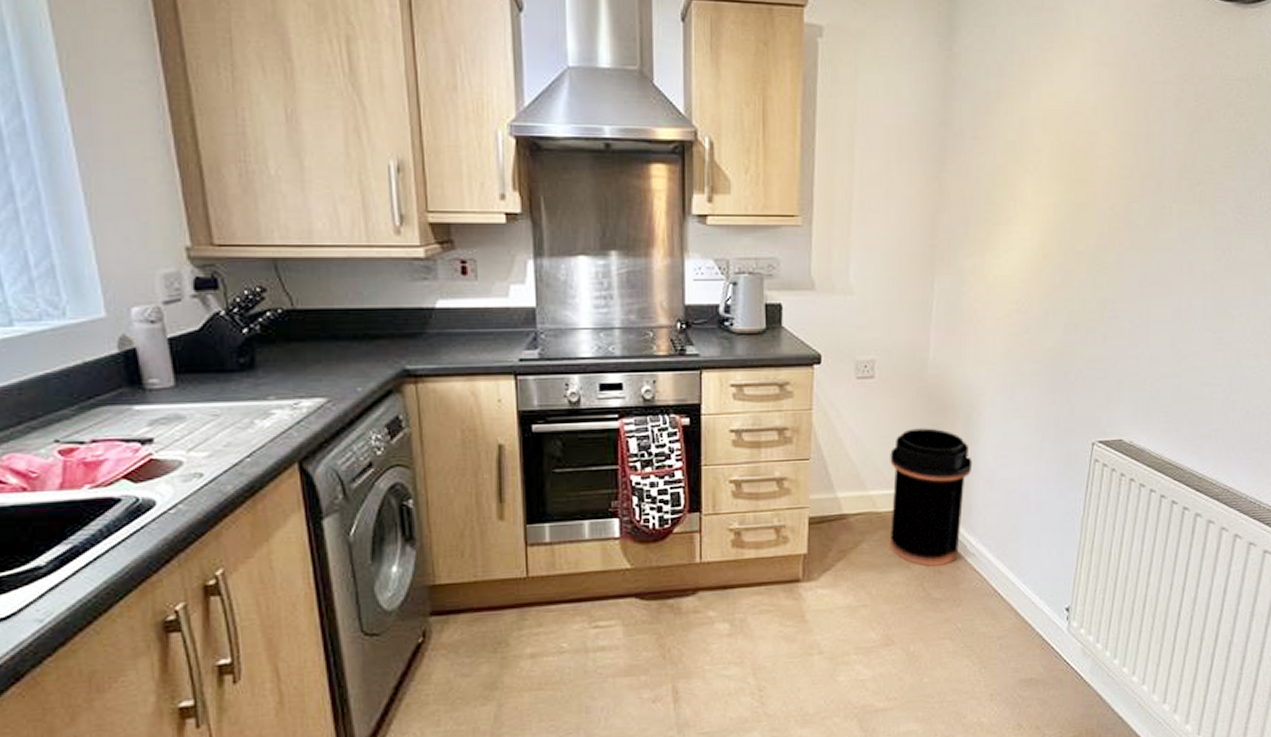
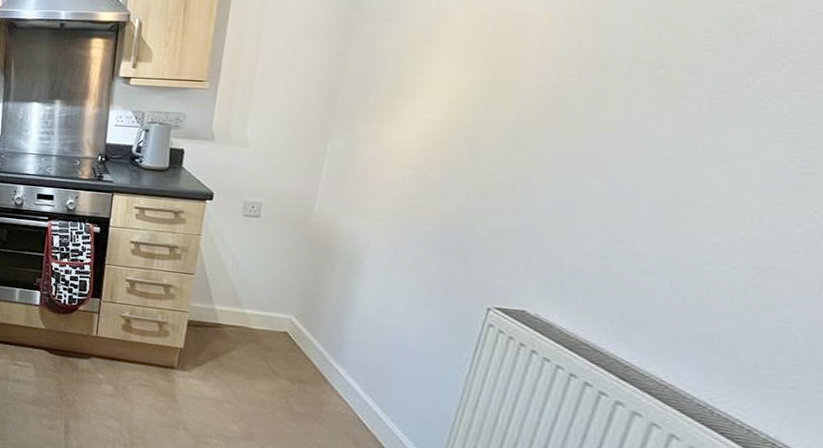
trash can: present [890,428,973,566] -> none [259,264,350,387]

